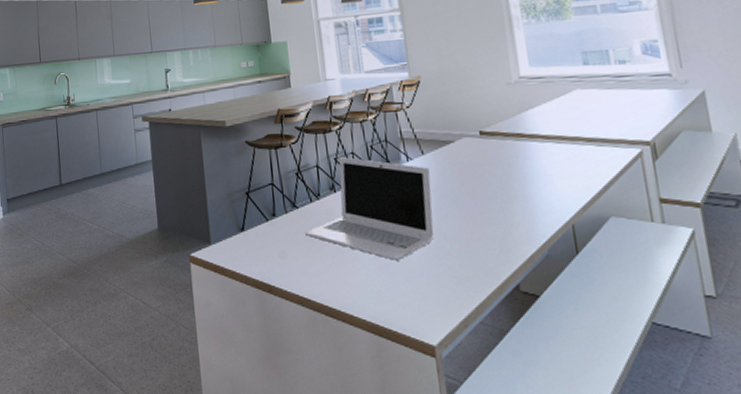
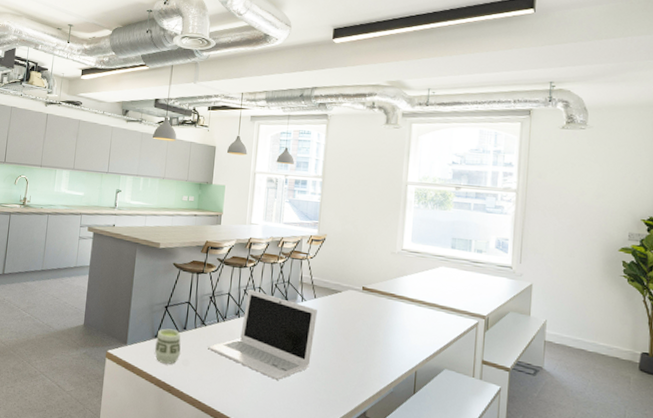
cup: none [243,218,275,260] -> present [154,328,181,364]

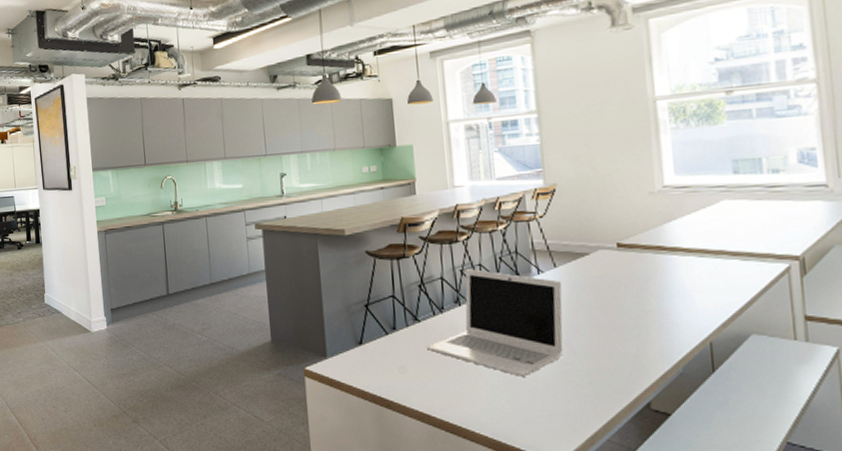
cup: present [154,328,181,364] -> none [361,331,395,374]

